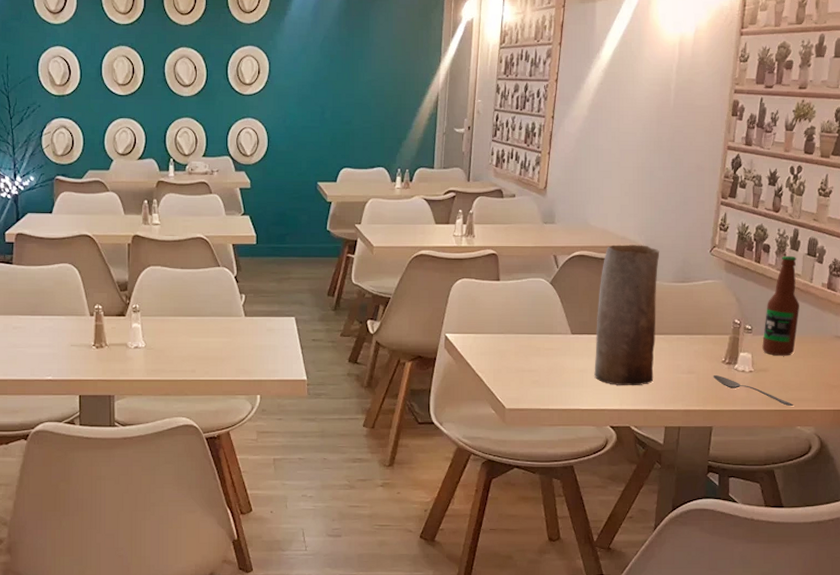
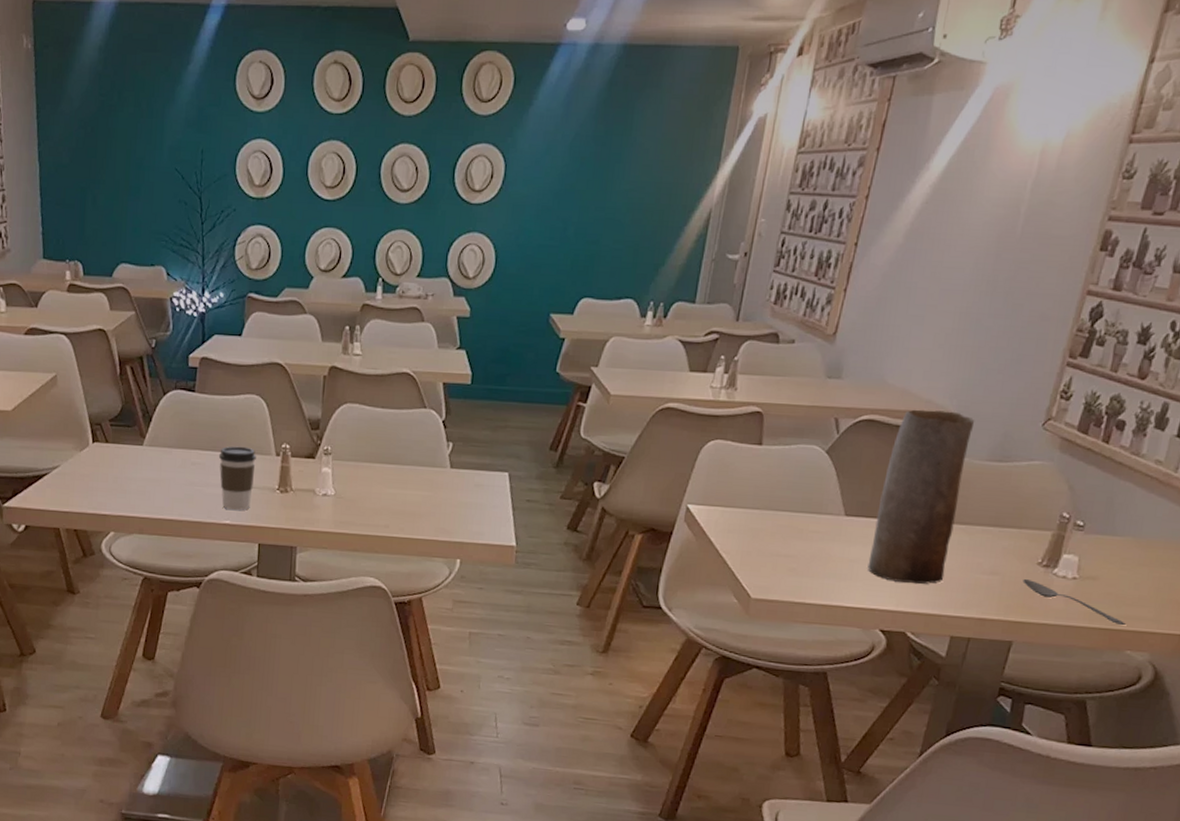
coffee cup: none [37,310,72,367] -> present [218,446,256,511]
bottle: present [762,255,799,356] -> none [1094,435,1161,563]

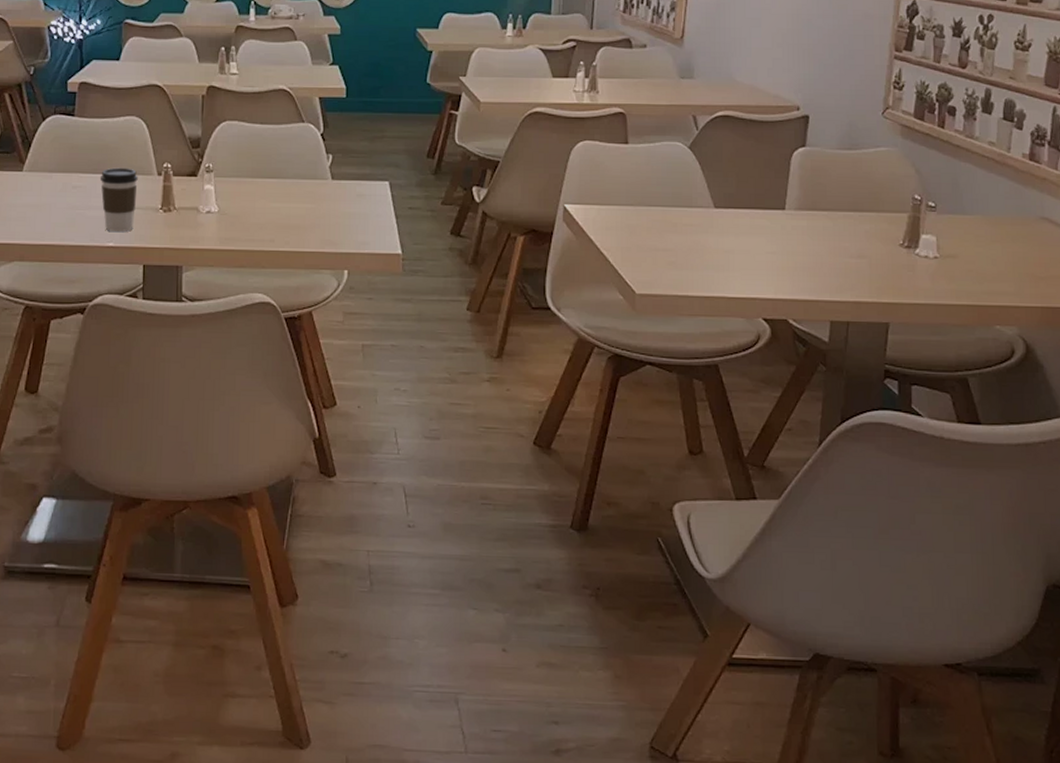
vase: present [867,409,975,584] -> none [742,104,821,271]
spoon: present [1023,579,1126,626] -> none [889,261,990,301]

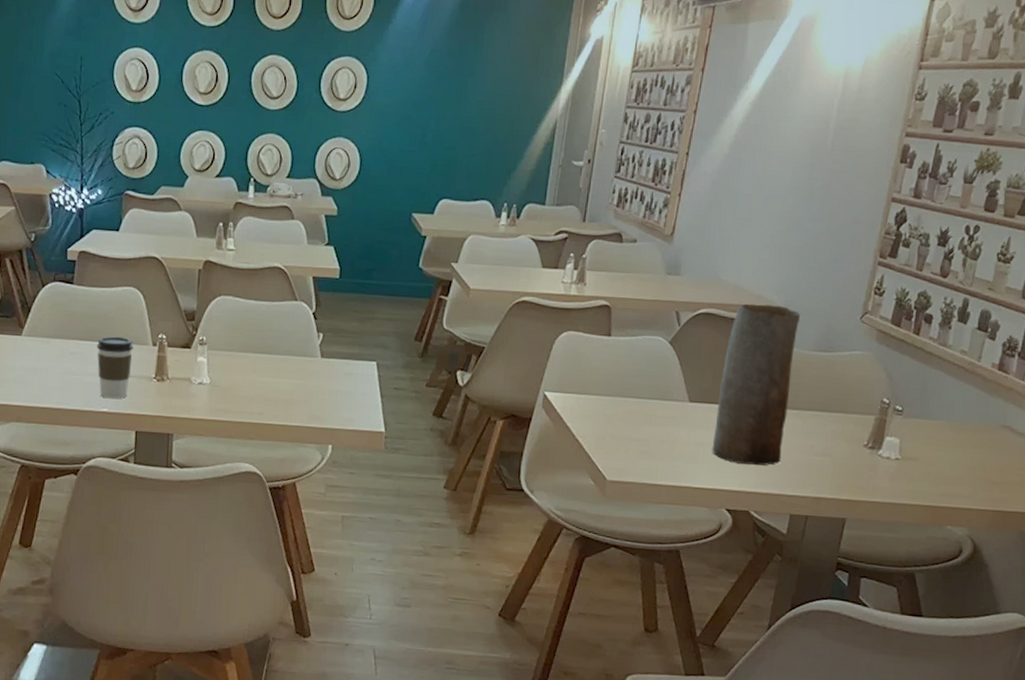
vase: none [742,104,821,271] -> present [712,303,801,466]

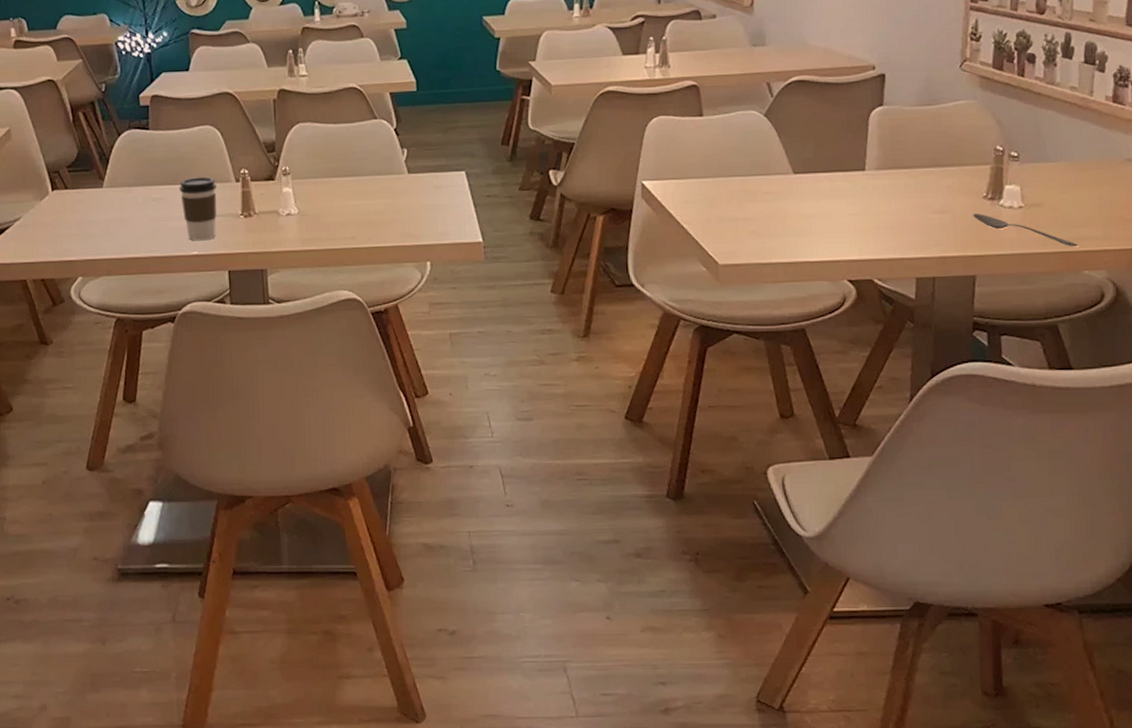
vase: present [712,303,801,466] -> none [823,64,899,231]
spoon: none [852,460,945,503] -> present [973,214,1078,247]

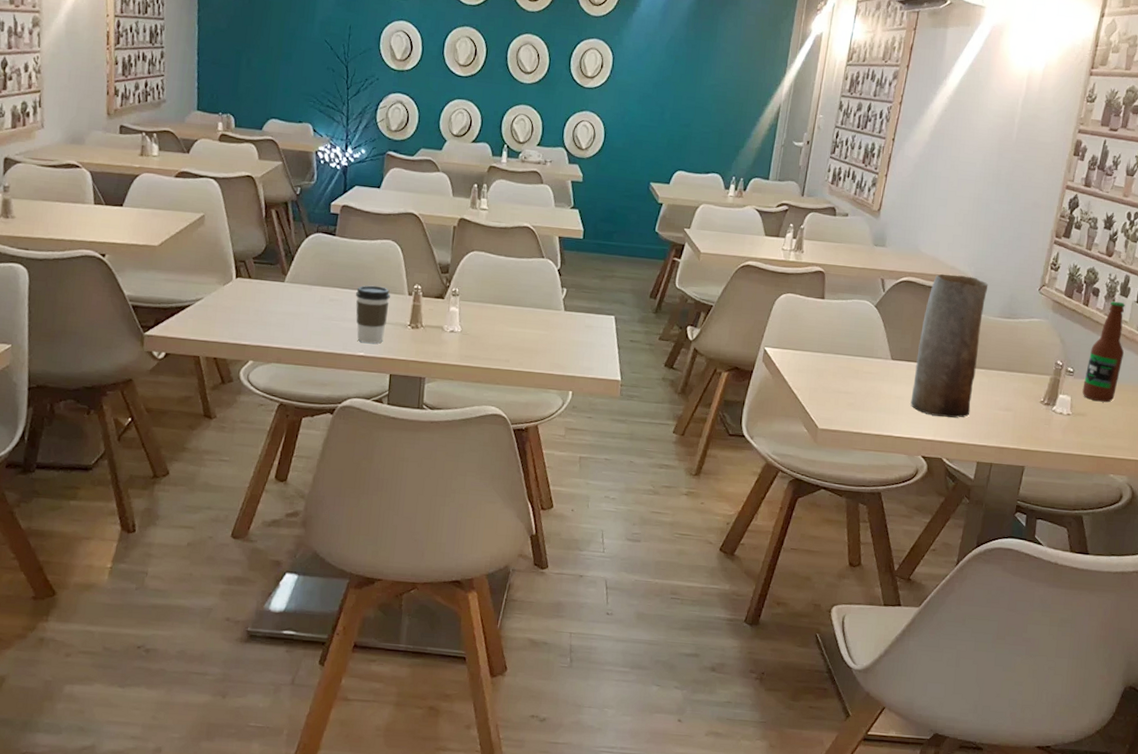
vase: none [823,64,899,231] -> present [910,274,989,418]
spoon: present [973,214,1078,247] -> none [1030,415,1108,454]
bottle: none [1033,65,1078,187] -> present [1082,301,1125,403]

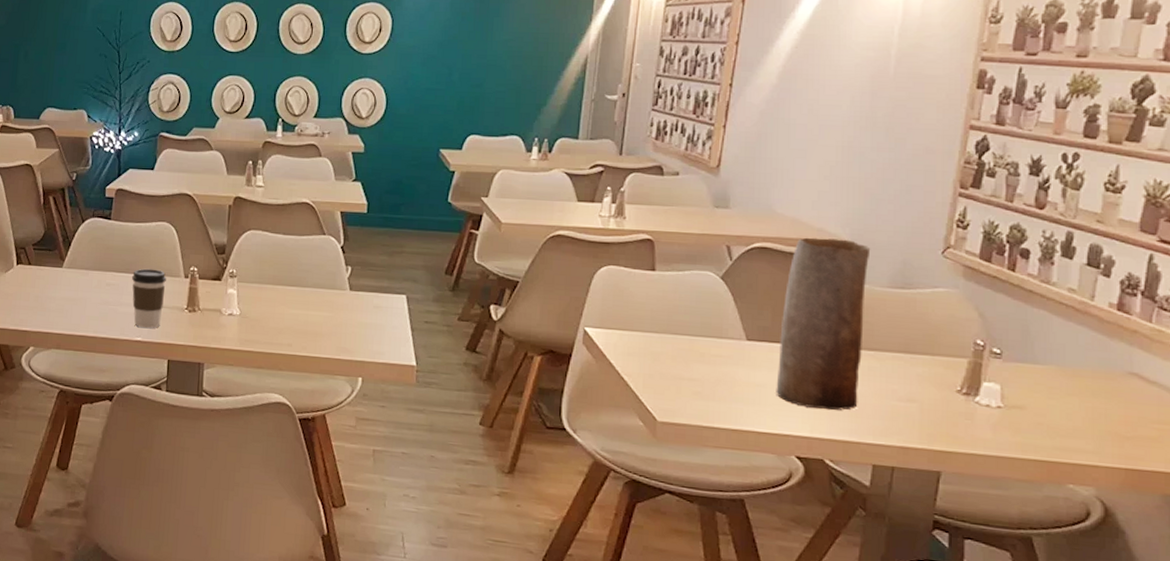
bottle: present [1082,301,1125,403] -> none [1016,264,1074,392]

